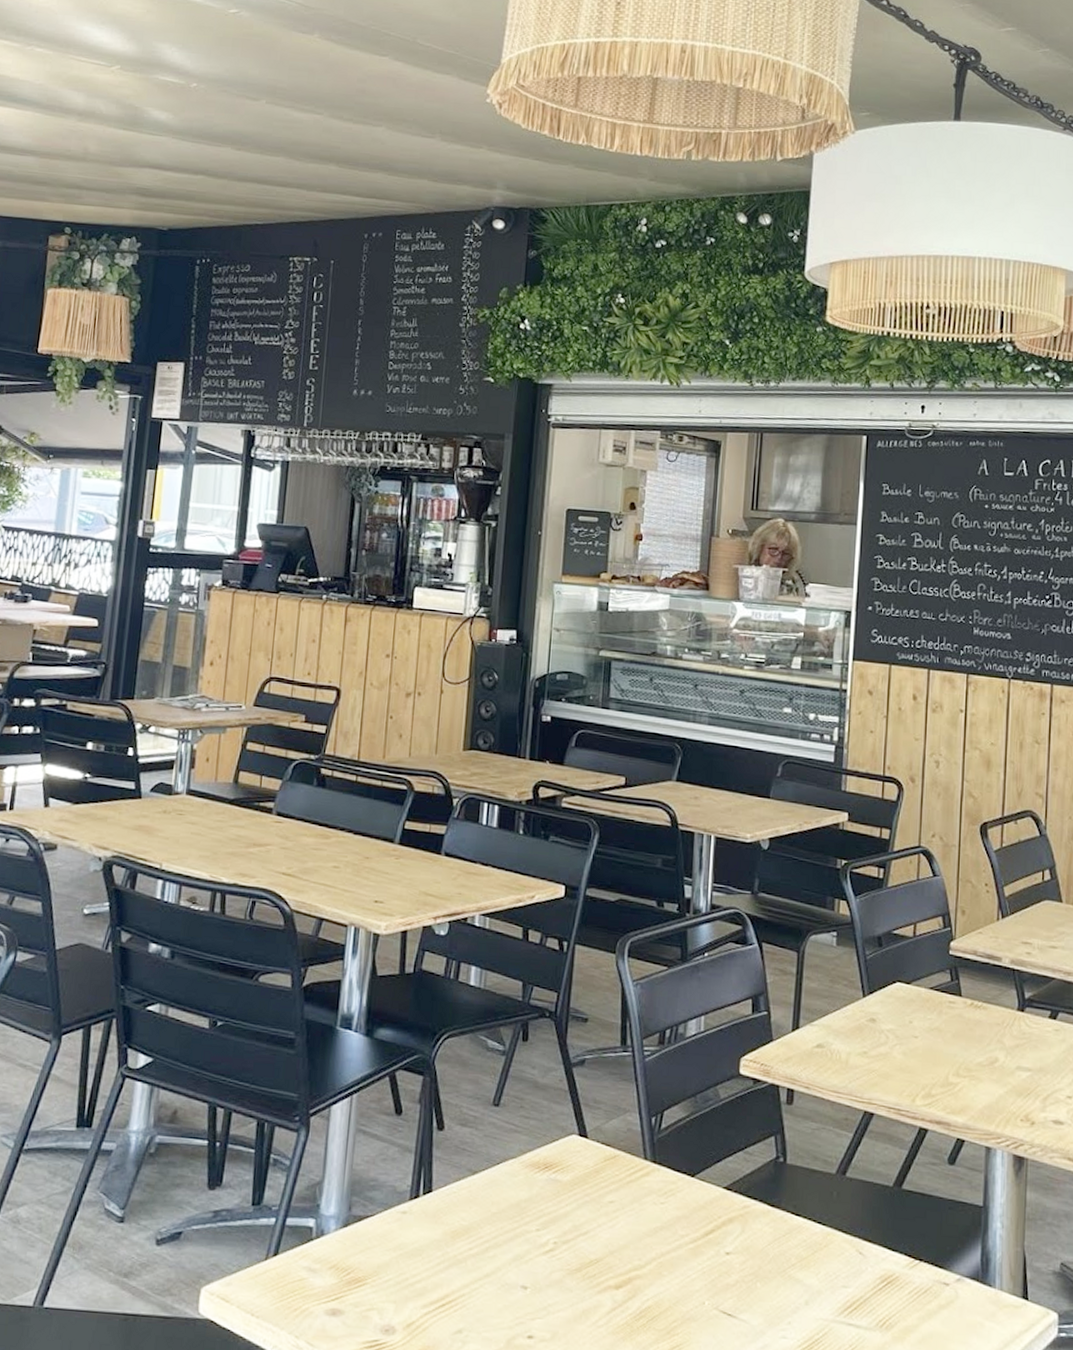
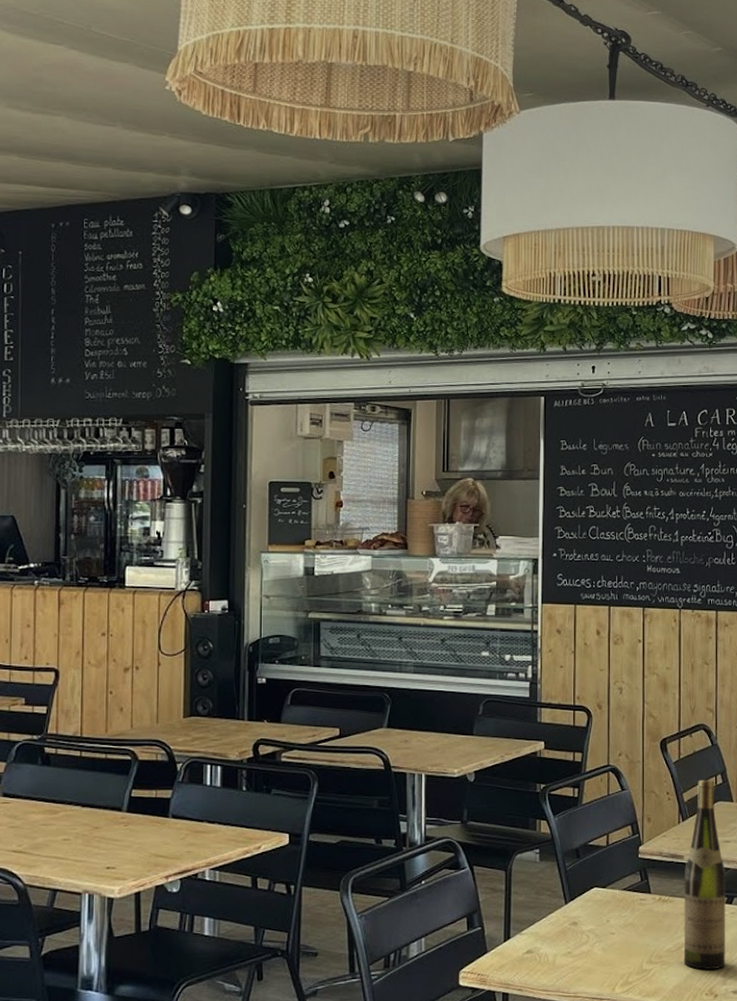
wine bottle: none [996,874,1050,1093] -> present [683,780,726,970]

